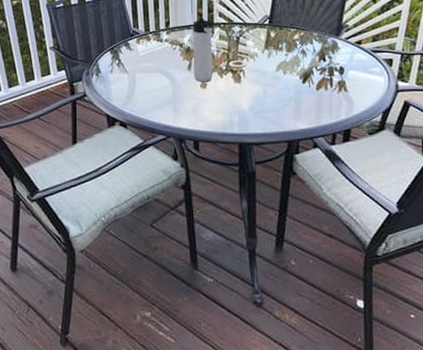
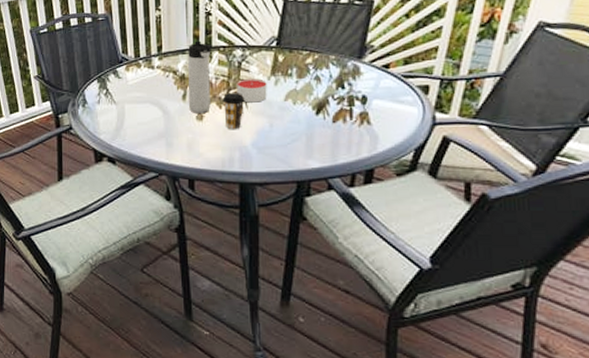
coffee cup: none [223,63,243,97] -> present [222,92,245,130]
candle: none [235,52,262,73] -> present [237,78,267,103]

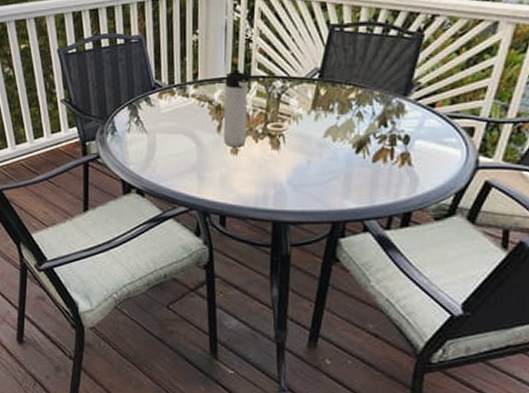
coffee cup: present [222,92,245,130] -> none [259,125,283,166]
candle: present [237,78,267,103] -> none [275,112,307,138]

